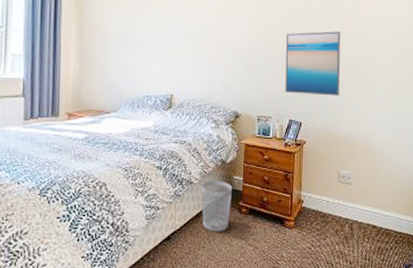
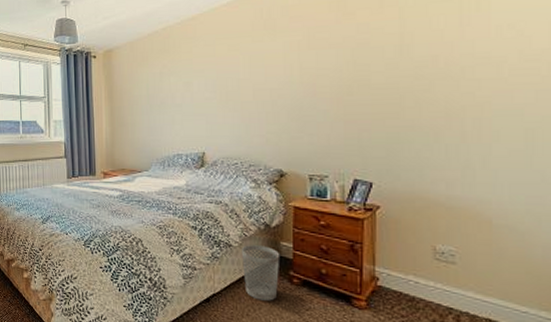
wall art: present [285,31,340,96] -> none [345,65,432,149]

